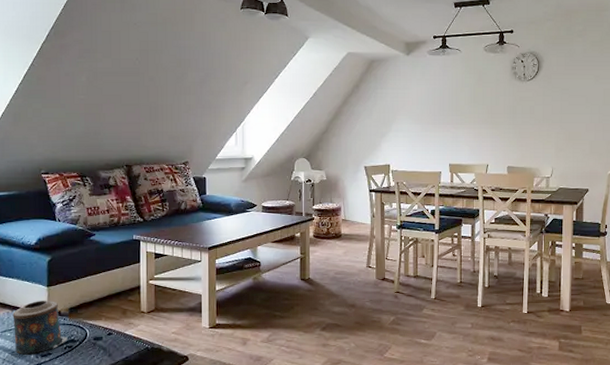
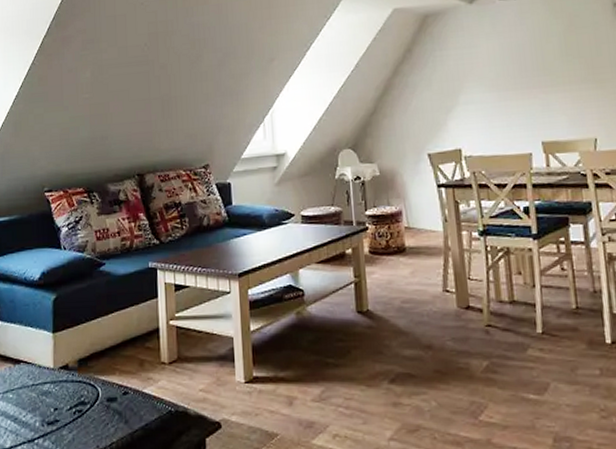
candle: present [12,300,68,355] -> none [15,350,77,423]

